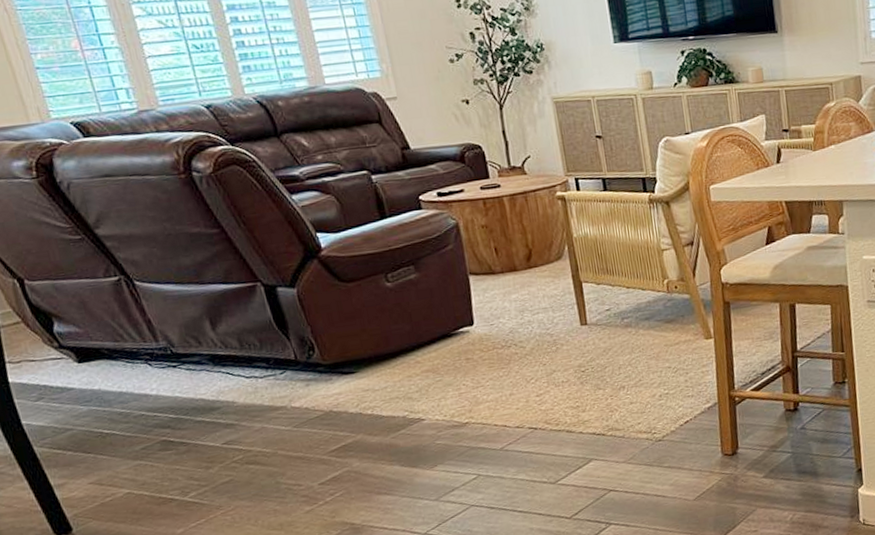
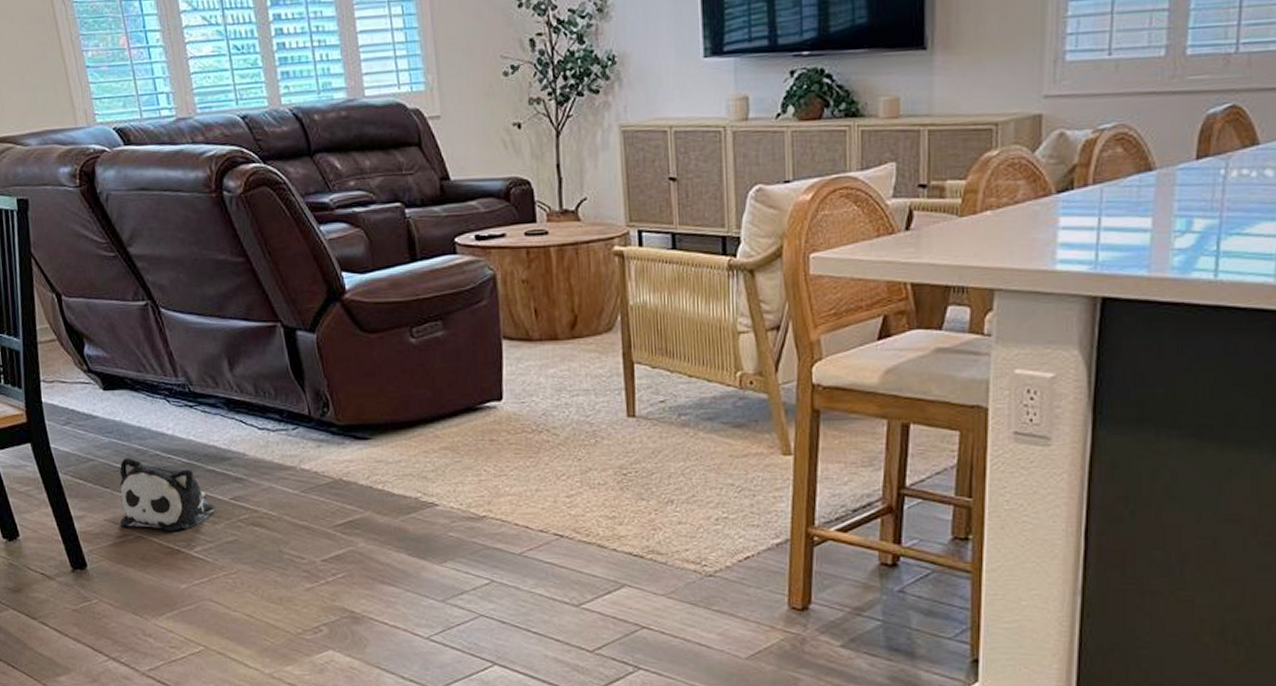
plush toy: none [102,421,208,487] -> present [119,457,215,531]

